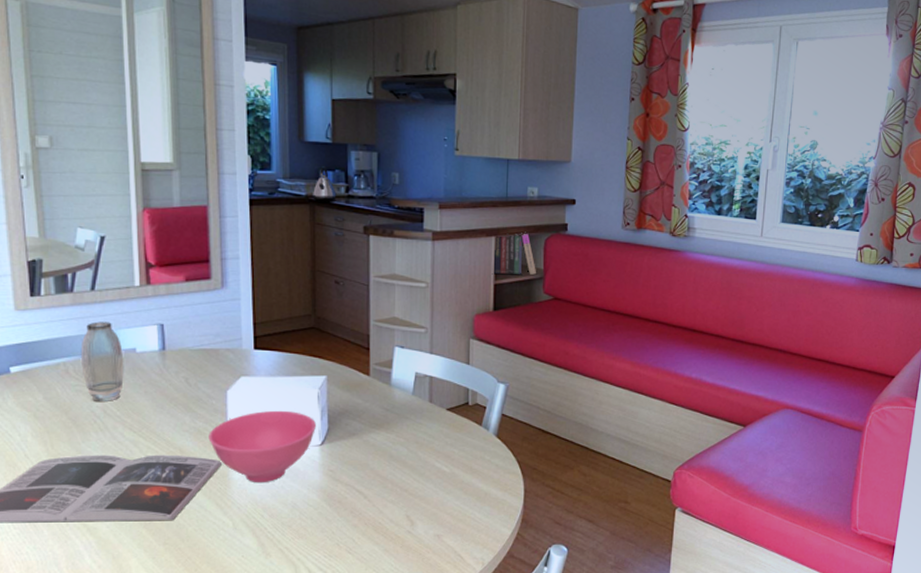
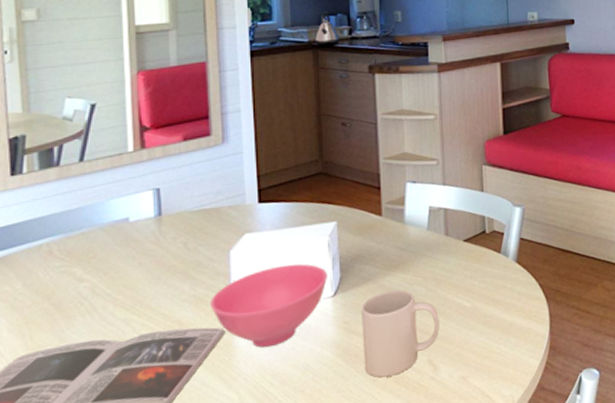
vase: present [80,322,124,401] -> none [66,193,116,281]
mug: none [346,447,419,525] -> present [361,289,440,378]
books: present [492,232,537,276] -> none [499,54,544,99]

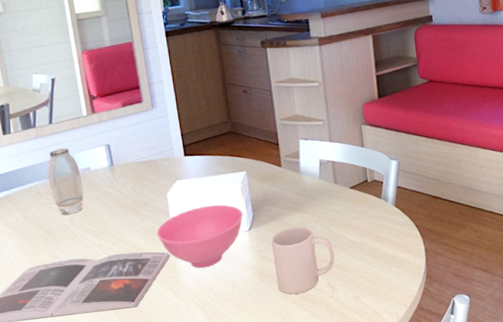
vase: none [66,193,116,281] -> present [47,148,84,215]

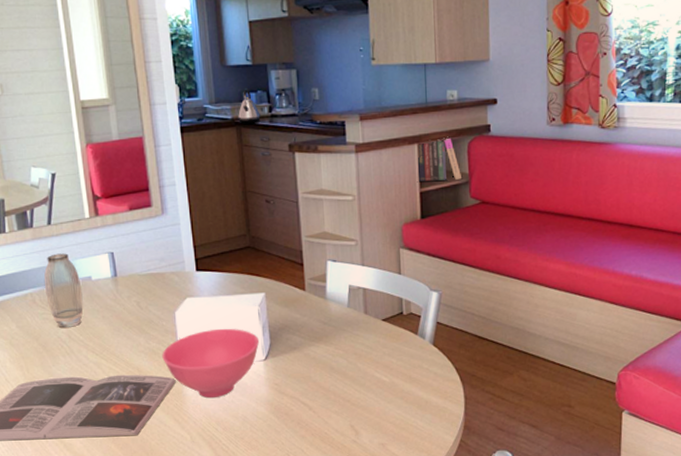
mug: present [271,226,335,295] -> none [289,359,360,435]
books: none [373,27,412,68] -> present [417,136,463,183]

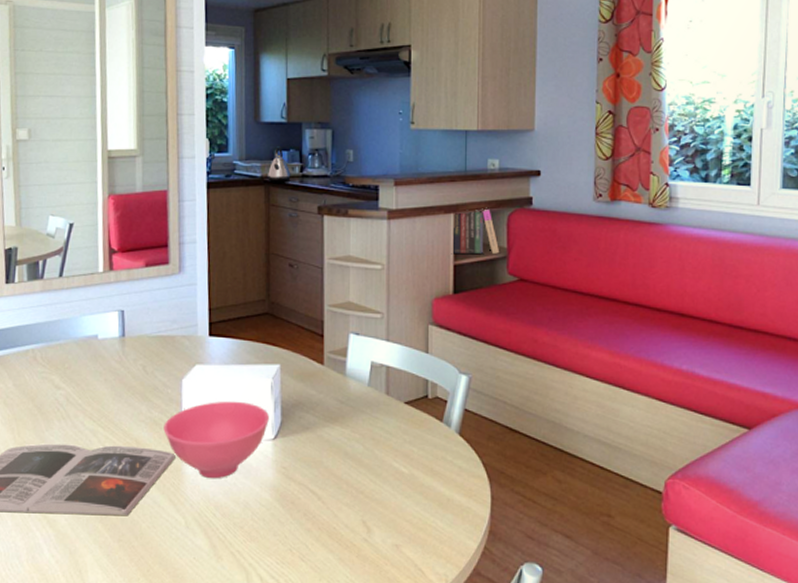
vase: present [43,253,83,328] -> none [47,308,87,389]

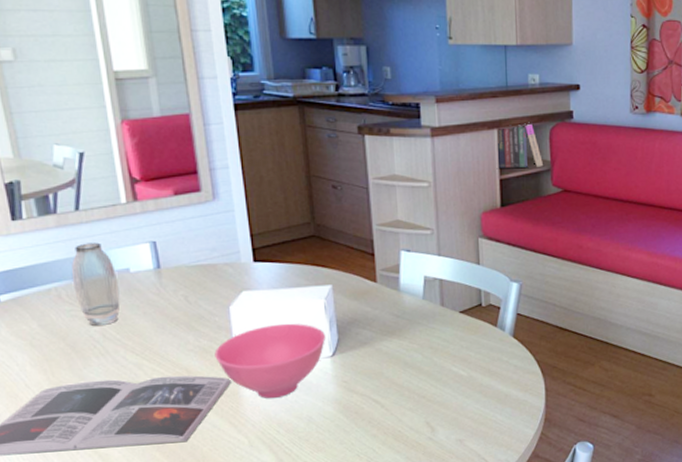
vase: none [47,308,87,389] -> present [71,242,120,326]
kettle: present [268,146,291,183] -> none [300,64,326,103]

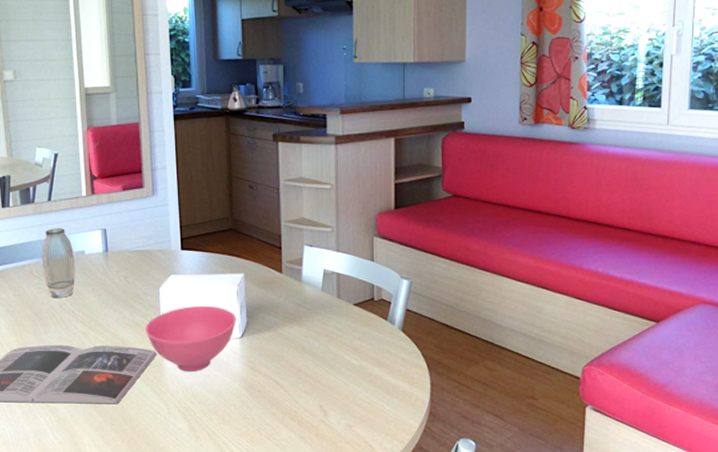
kettle: none [300,64,326,103] -> present [227,81,248,114]
books: present [496,122,544,169] -> none [392,132,436,174]

